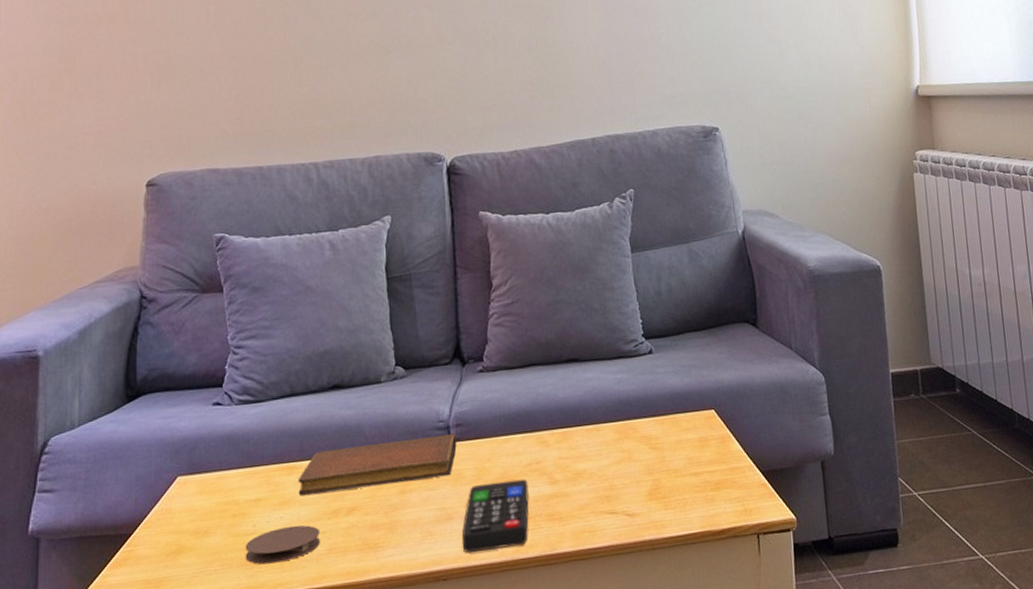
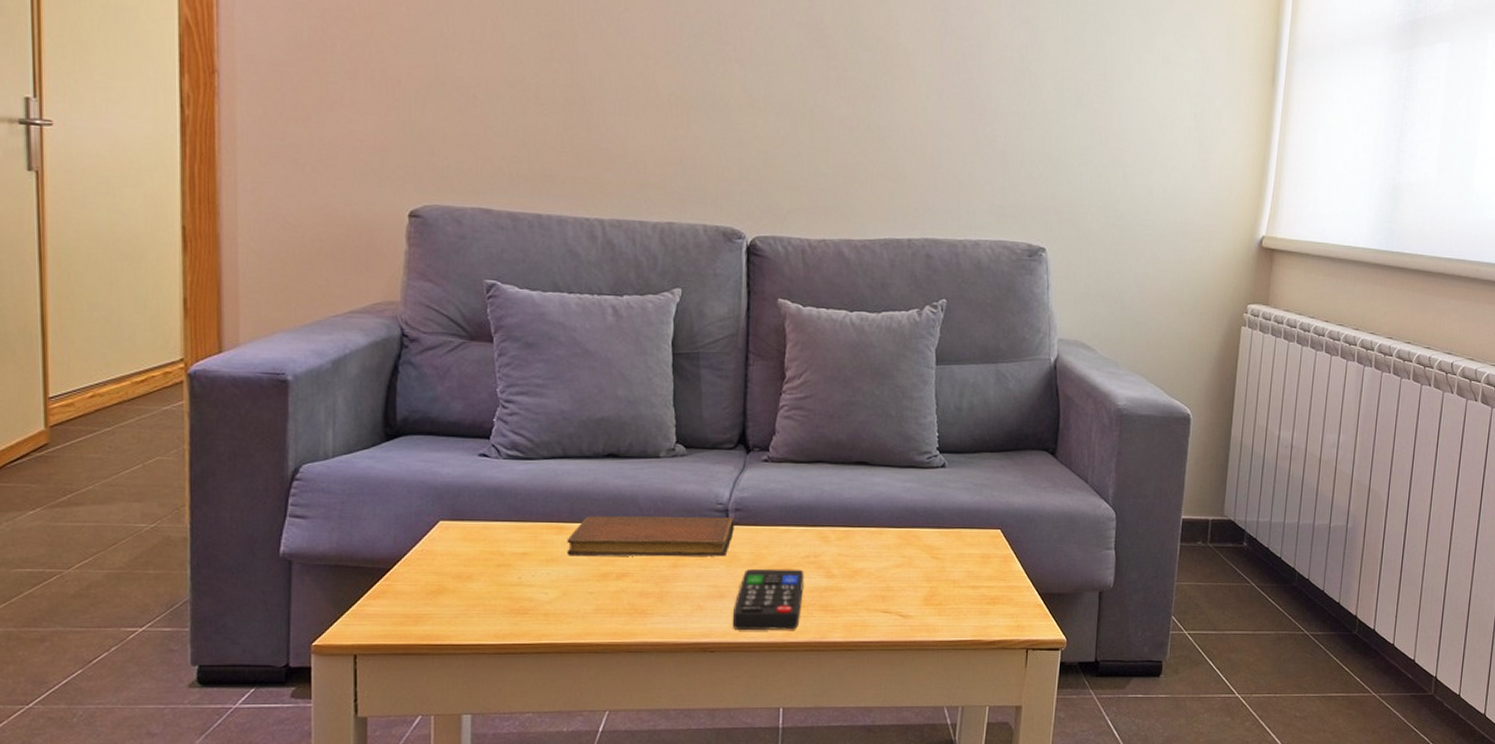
coaster: present [245,525,320,565] -> none [509,582,587,615]

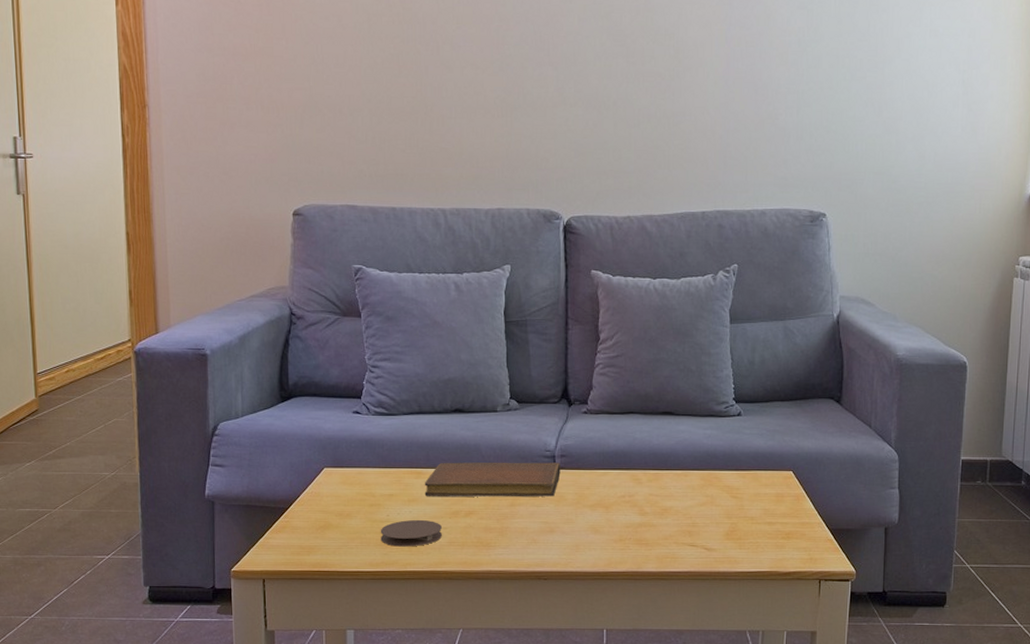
coaster: none [509,582,587,615] -> present [380,519,442,547]
remote control: present [733,568,804,630] -> none [562,507,621,561]

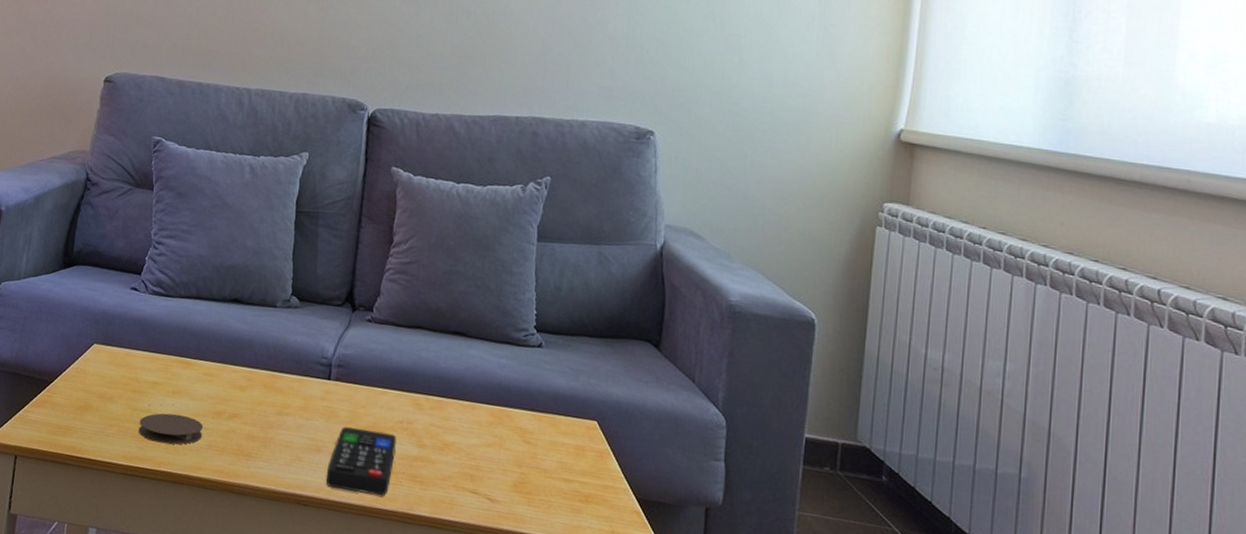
notebook: present [424,462,561,497] -> none [190,355,337,411]
remote control: none [562,507,621,561] -> present [326,426,397,496]

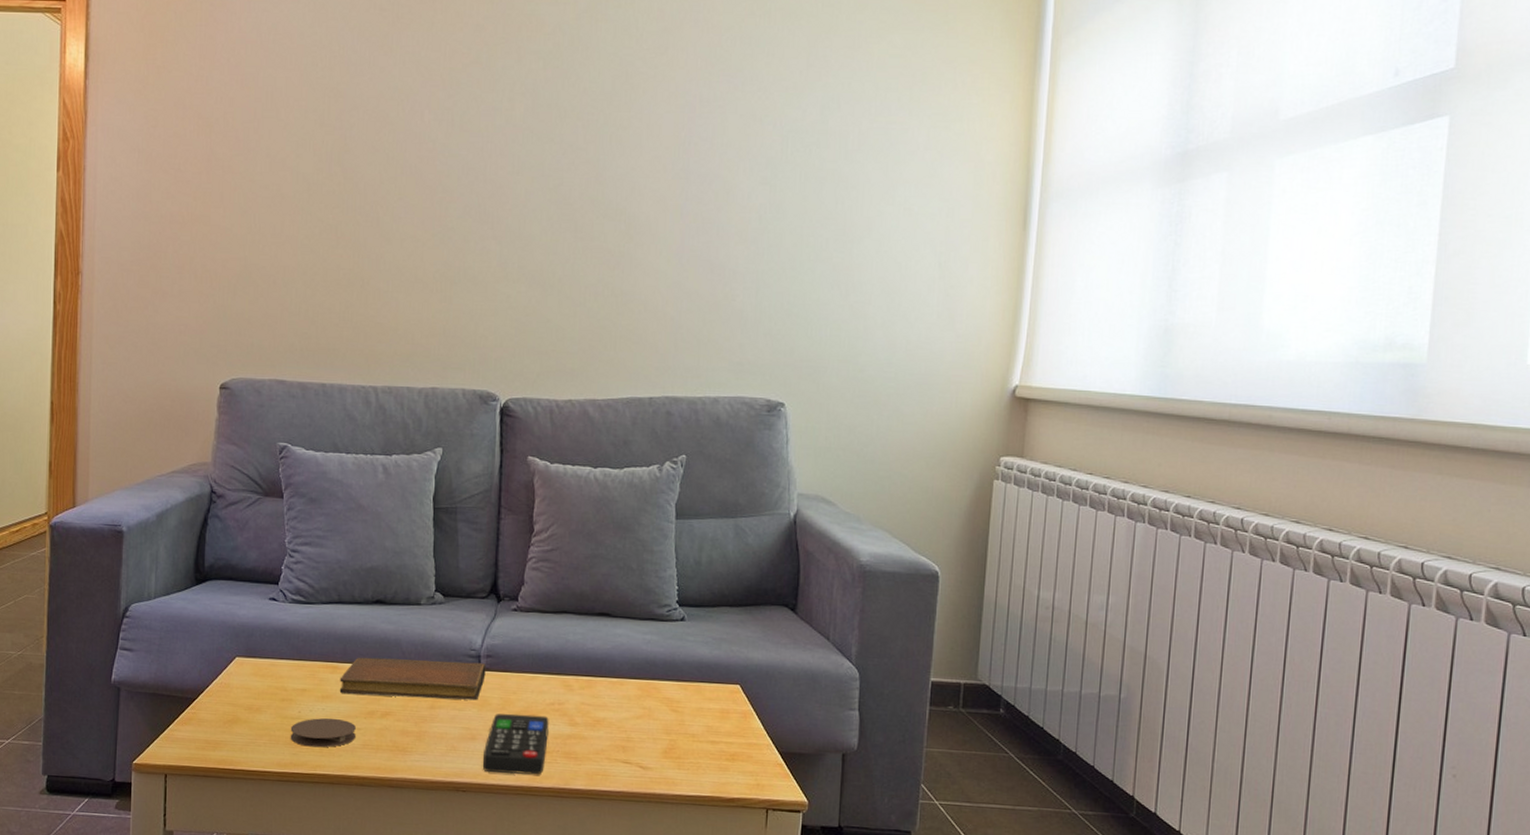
notebook: none [190,355,337,411] -> present [339,657,486,701]

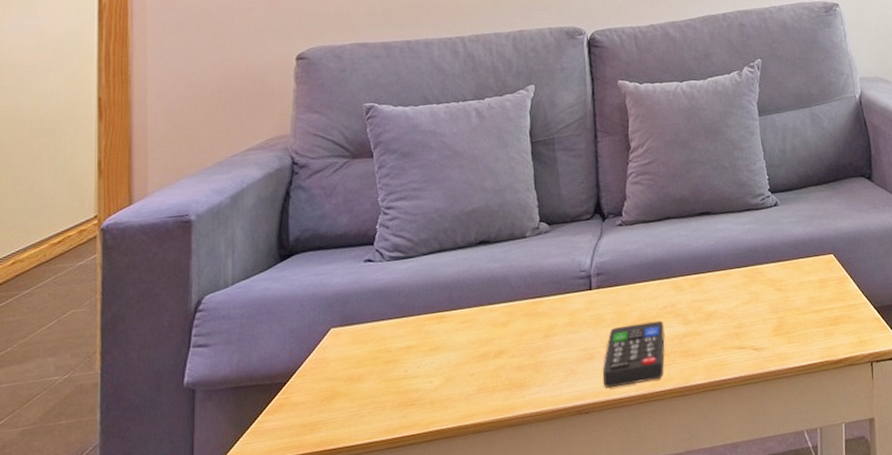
coaster: present [290,718,356,748] -> none [397,368,469,406]
notebook: present [339,657,486,701] -> none [447,282,598,343]

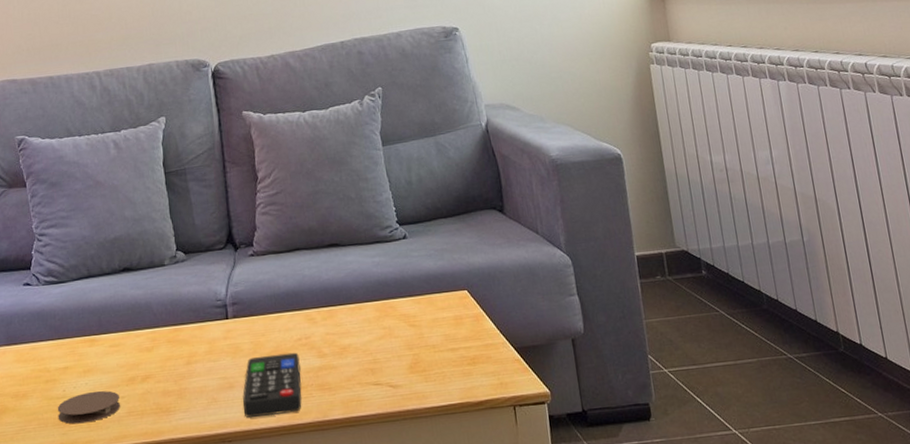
coaster: none [397,368,469,406] -> present [57,390,120,424]

